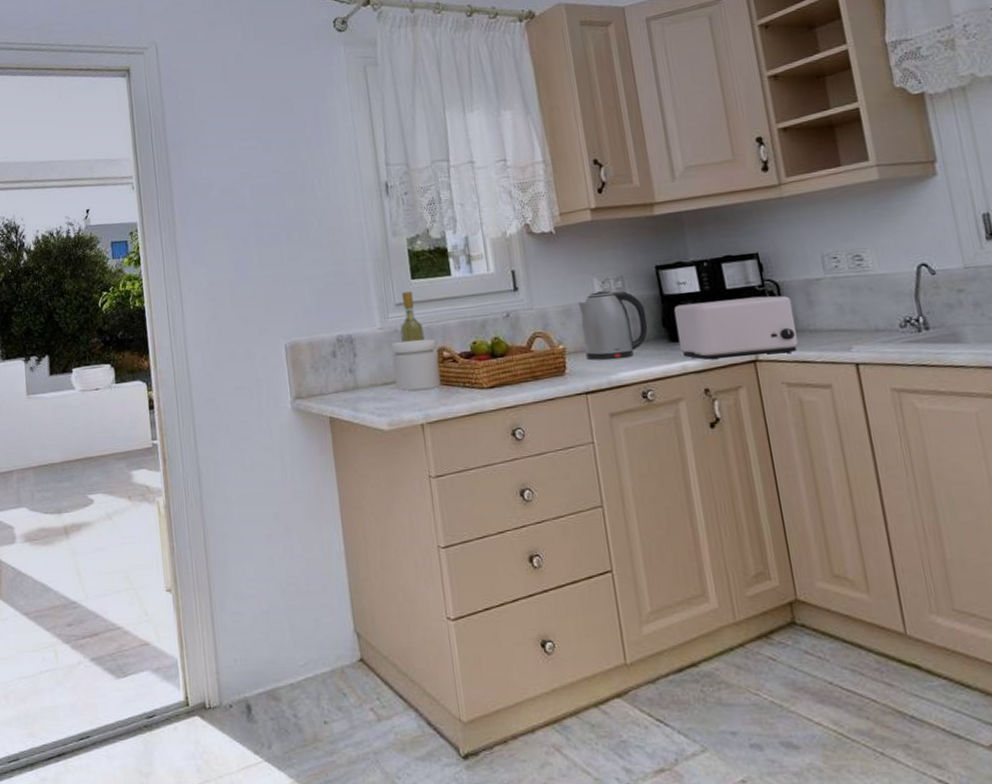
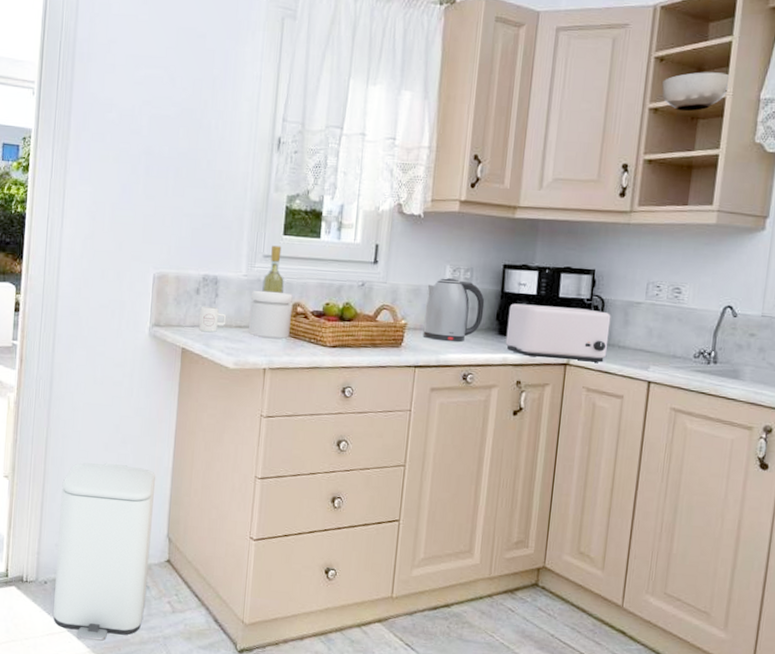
pedal bin: none [229,557,346,769] -> present [53,462,156,642]
mug: none [340,367,371,396] -> present [198,305,227,333]
bowl: none [773,25,849,73] -> present [661,72,731,112]

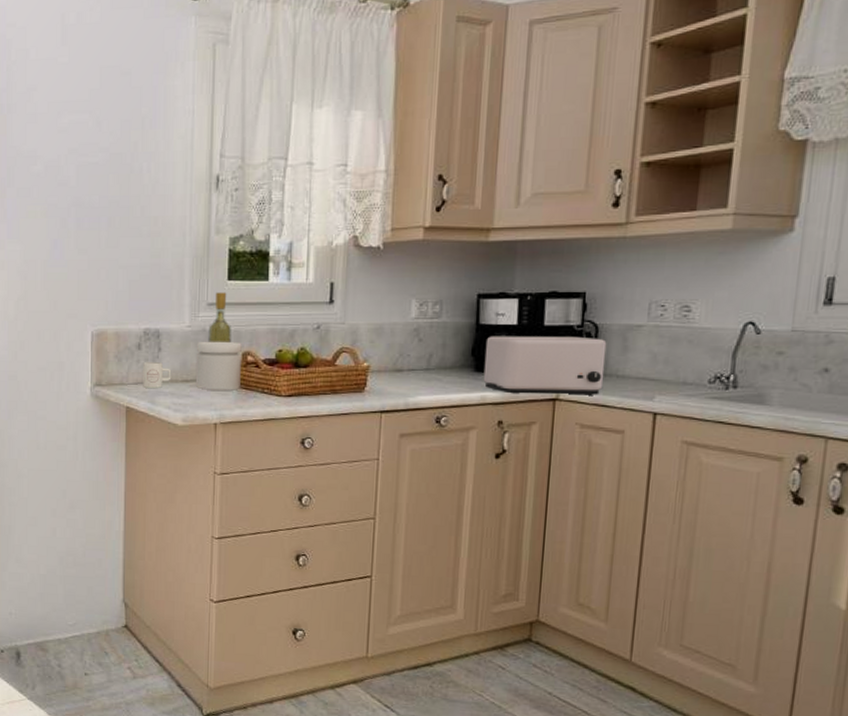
pedal bin: present [53,462,156,642] -> none [12,530,108,709]
kettle: present [423,278,485,343] -> none [388,314,458,383]
bowl: present [661,72,731,112] -> none [659,52,747,103]

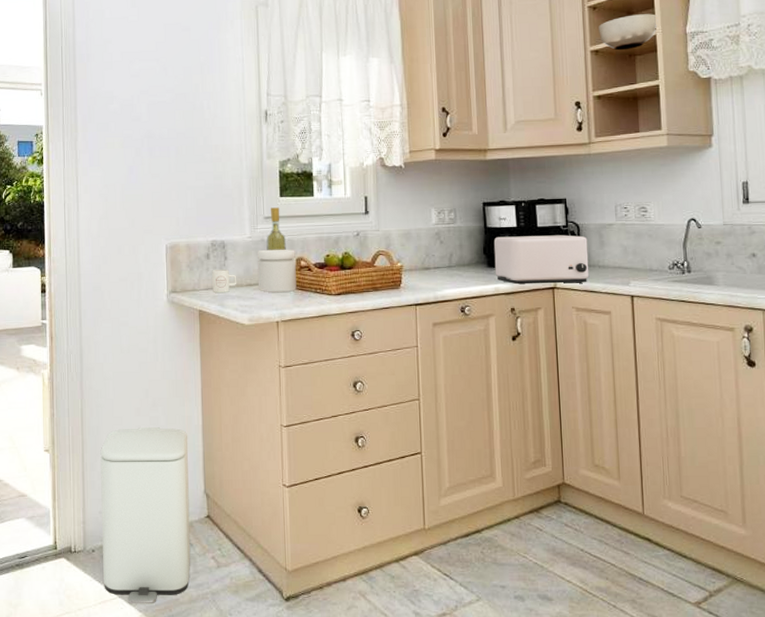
pedal bin: none [12,530,108,709] -> present [100,427,191,604]
bowl: none [659,52,747,103] -> present [597,14,658,51]

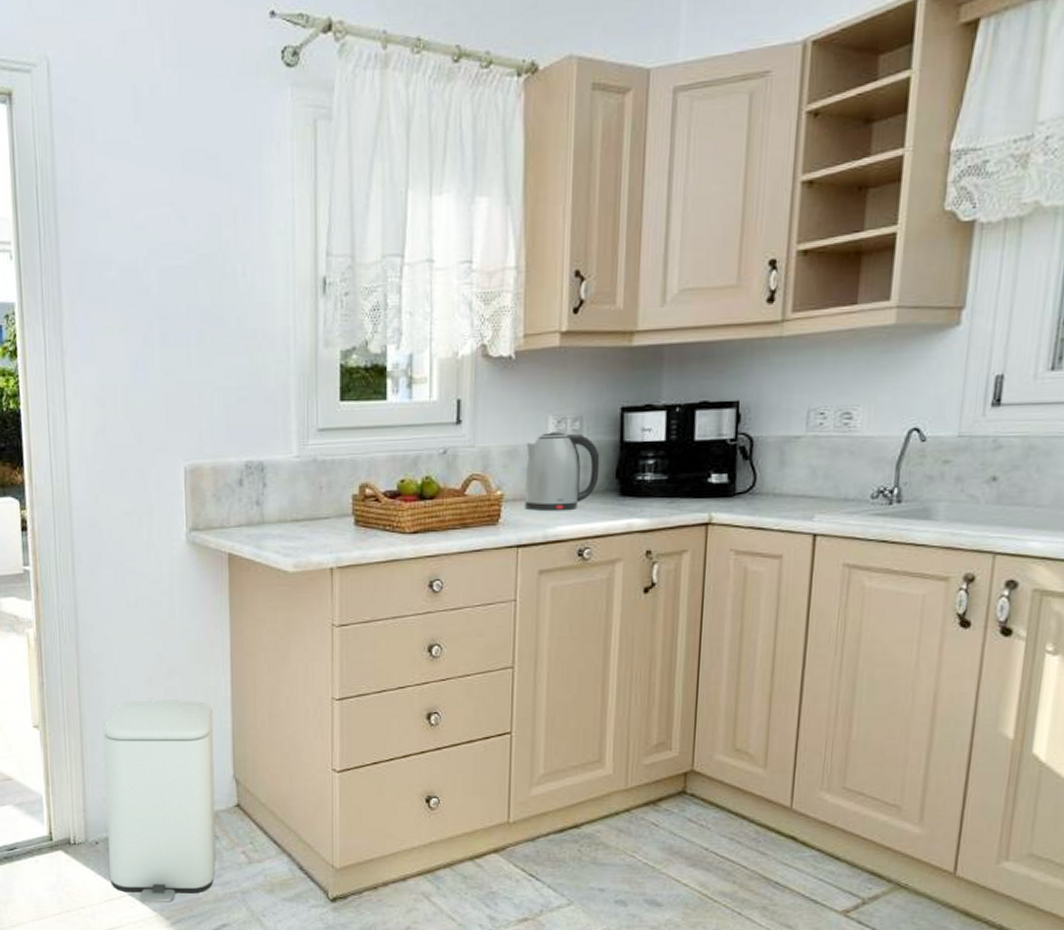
mug: present [211,269,237,294] -> none [245,499,279,532]
jar: present [257,249,297,293] -> none [306,472,359,531]
bottle: present [266,207,286,250] -> none [320,415,346,474]
kettle: none [416,220,472,279] -> present [524,432,600,512]
toaster: present [493,235,589,285] -> none [629,451,763,520]
bowl: present [597,14,658,51] -> none [816,121,911,181]

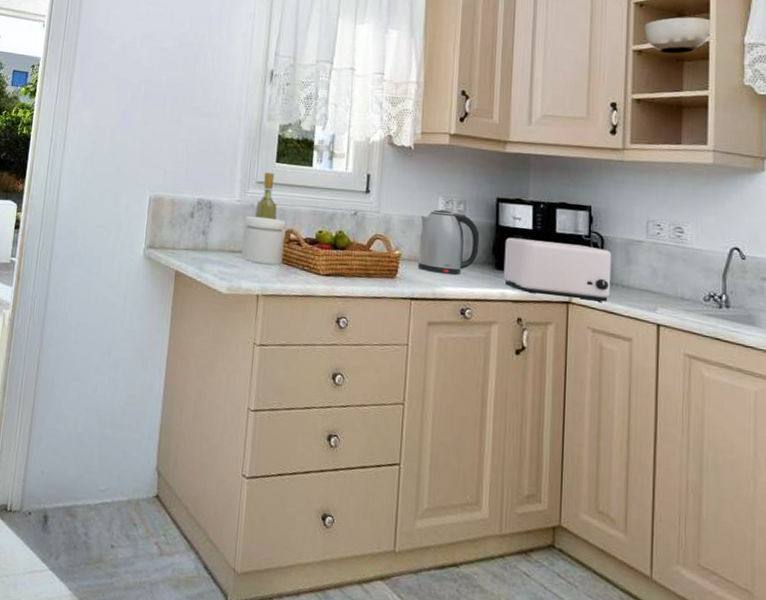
pedal bin: present [103,700,216,903] -> none [36,385,147,584]
jar: none [306,472,359,531] -> present [241,216,286,265]
bottle: none [320,415,346,474] -> present [255,172,277,219]
toaster: none [629,451,763,520] -> present [503,237,612,302]
bowl: none [816,121,911,181] -> present [643,17,713,54]

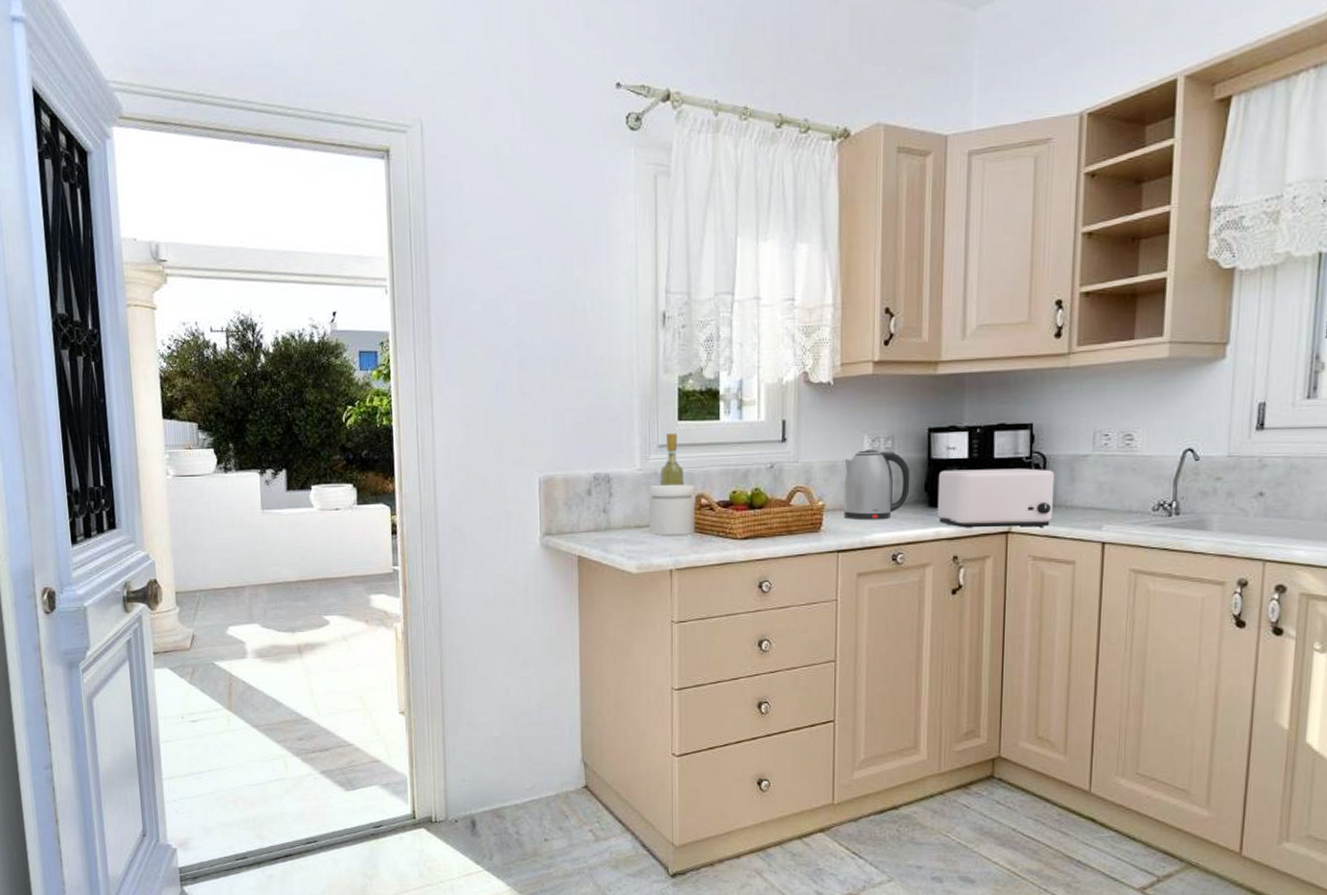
bowl: present [643,17,713,54] -> none [1094,182,1176,233]

